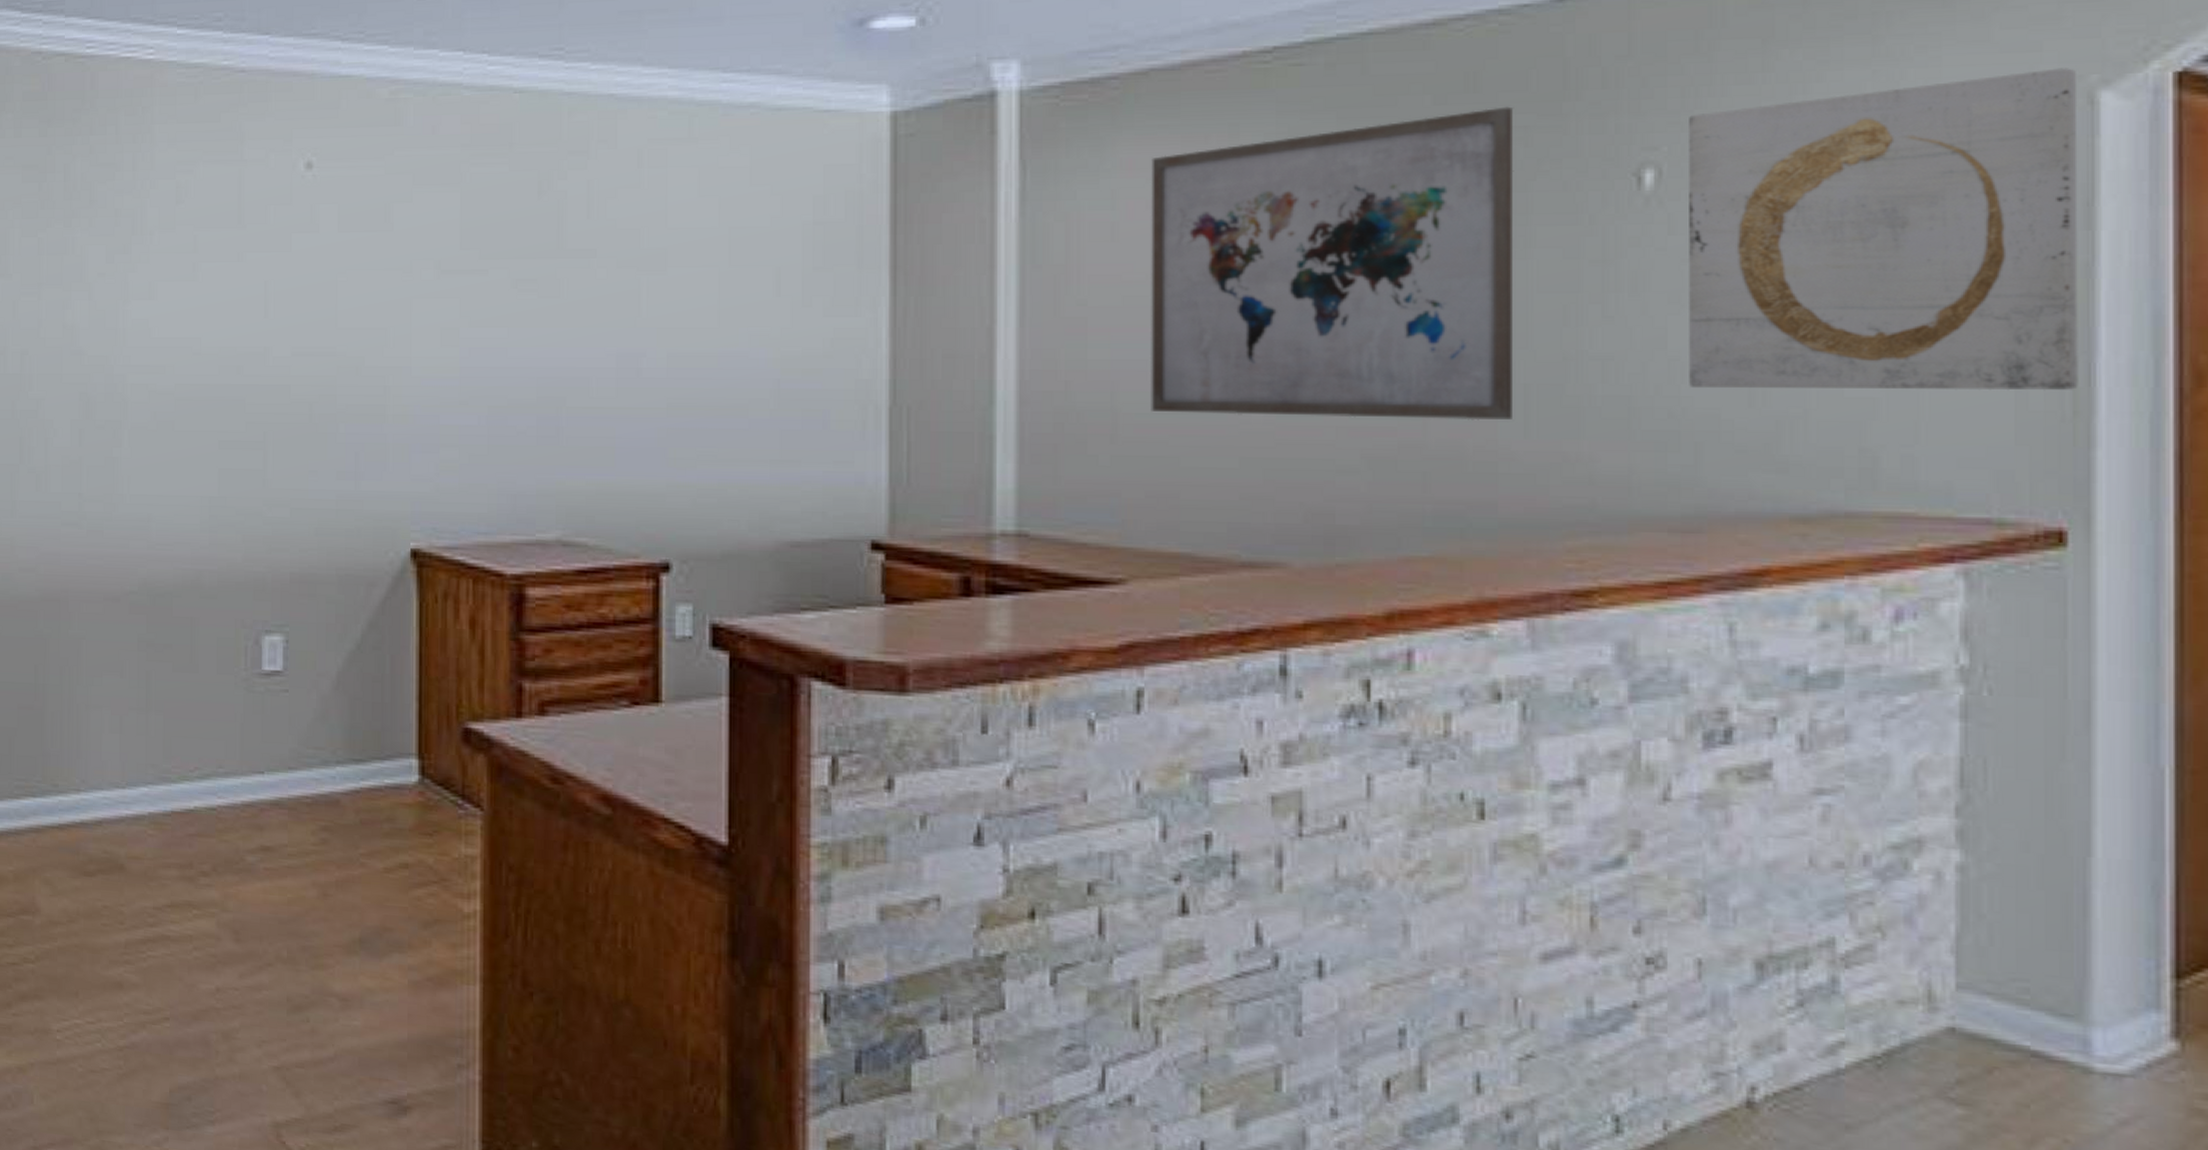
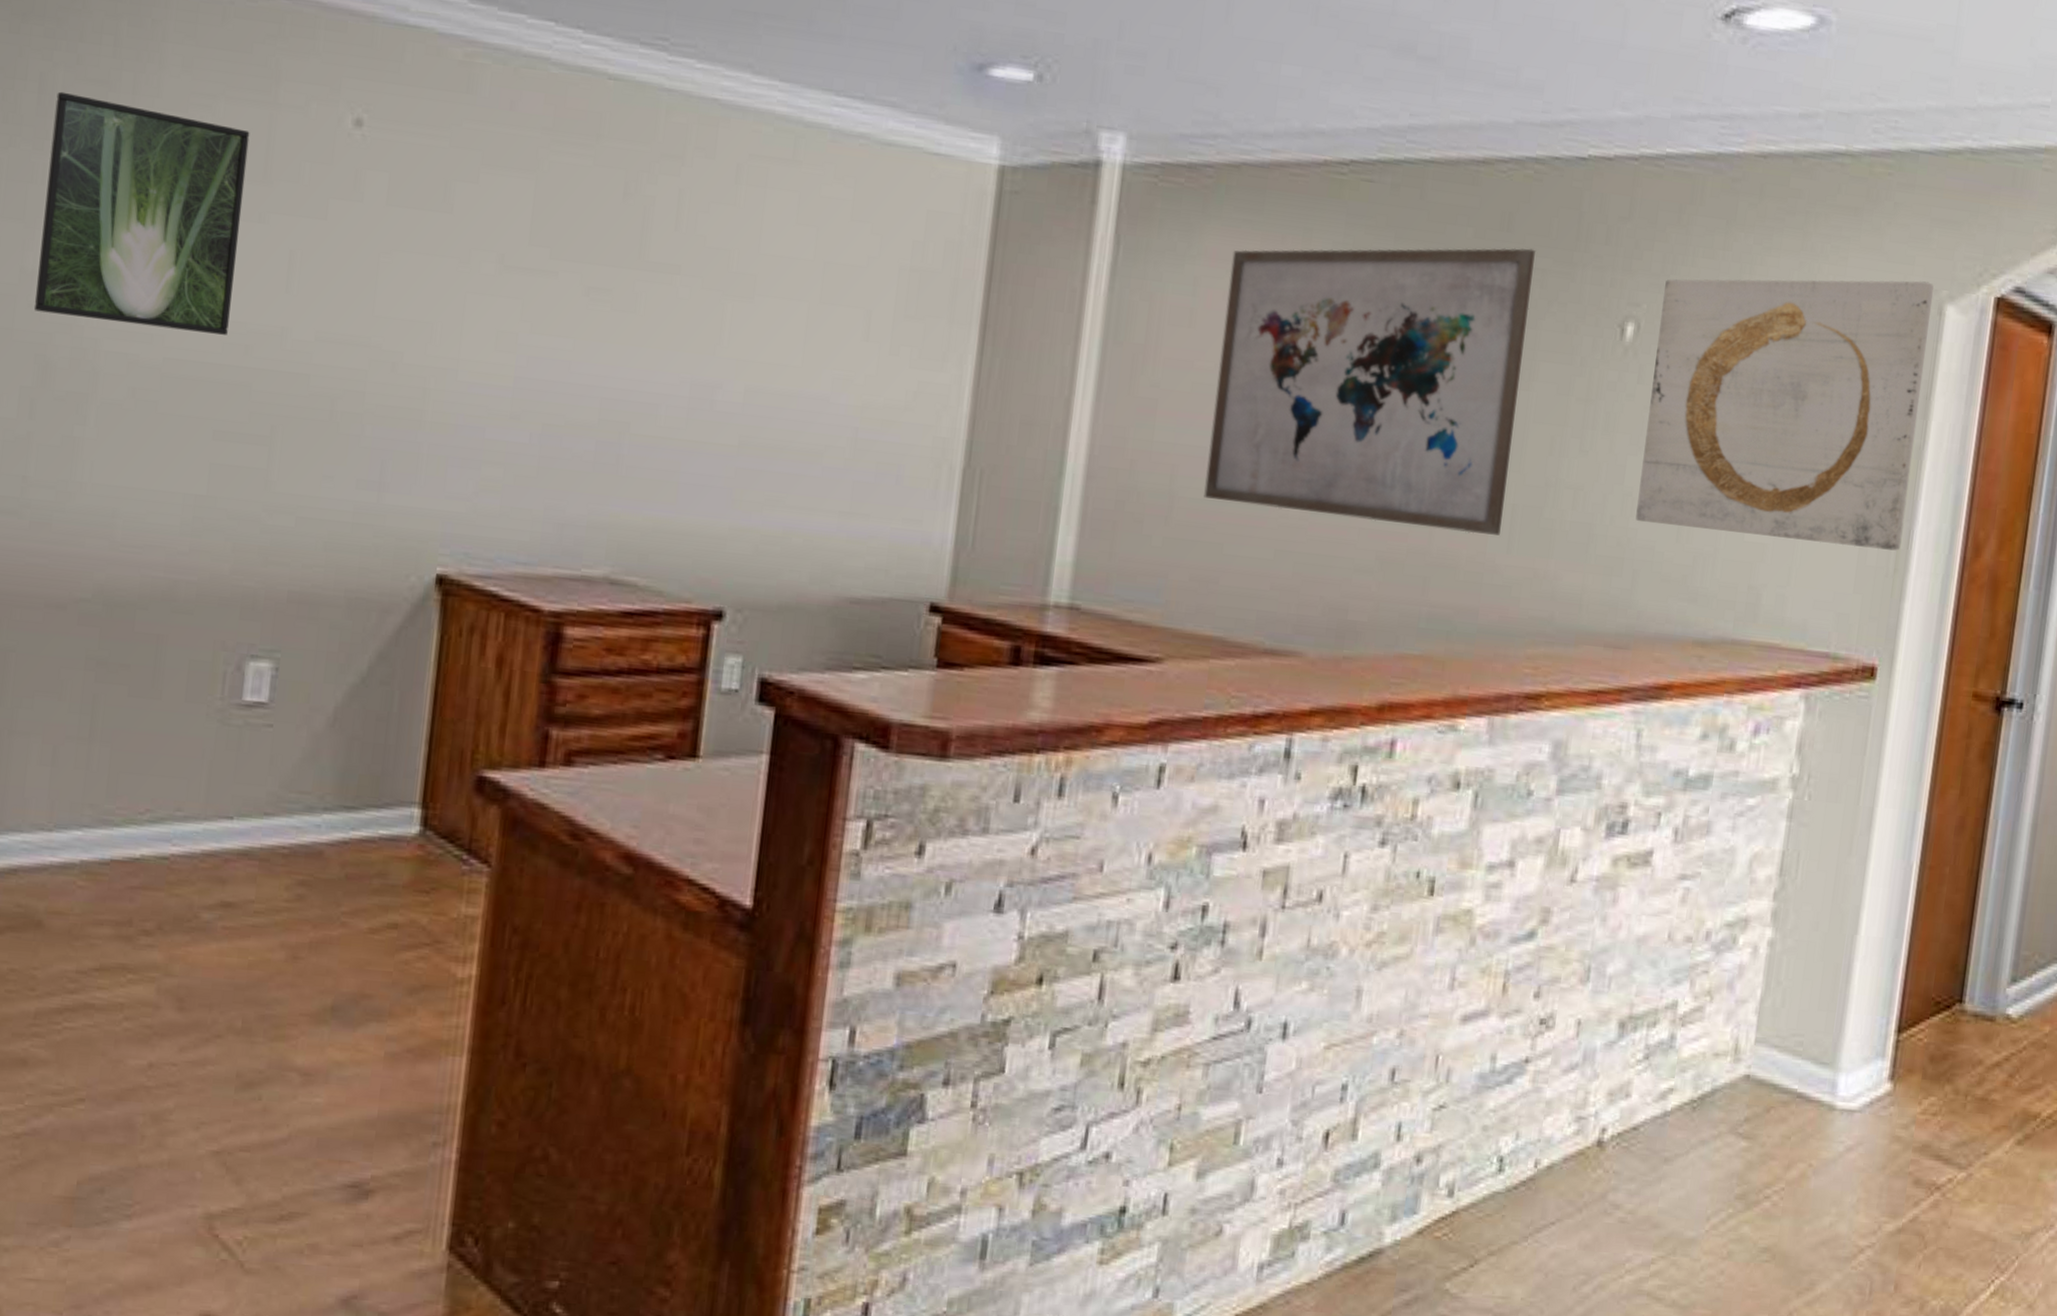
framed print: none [75,177,225,359] -> present [33,91,250,335]

